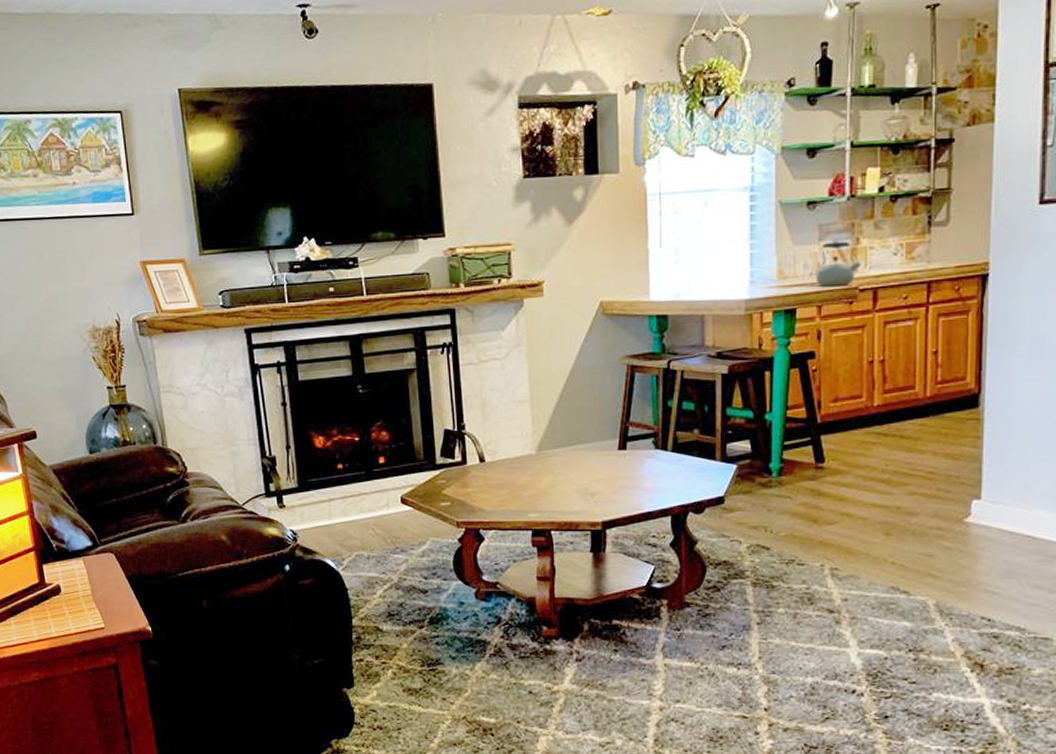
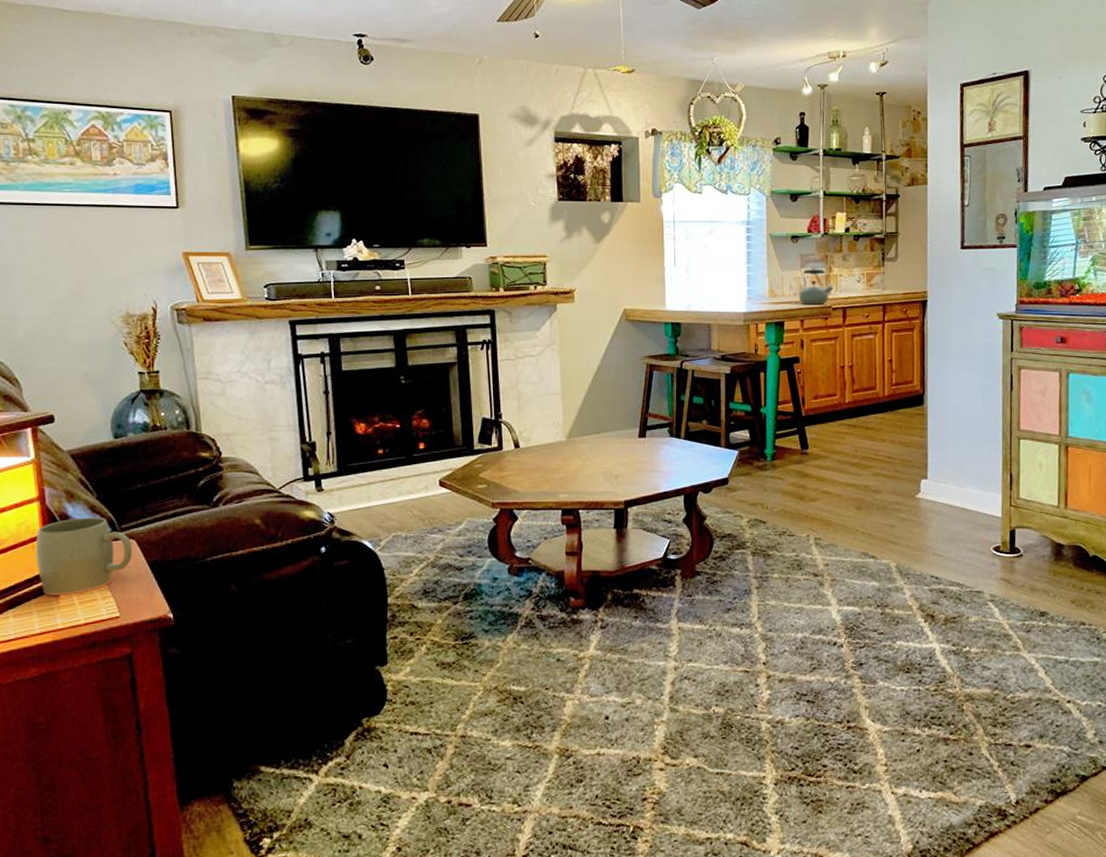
mug: none [29,531,112,605] -> present [36,517,132,596]

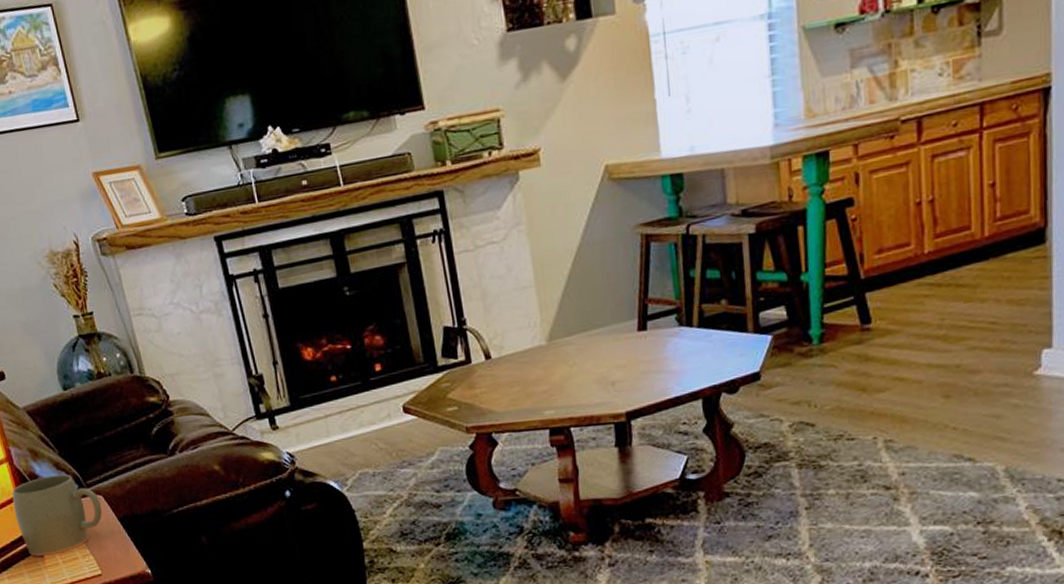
kettle: present [798,269,835,304] -> none [849,66,904,122]

